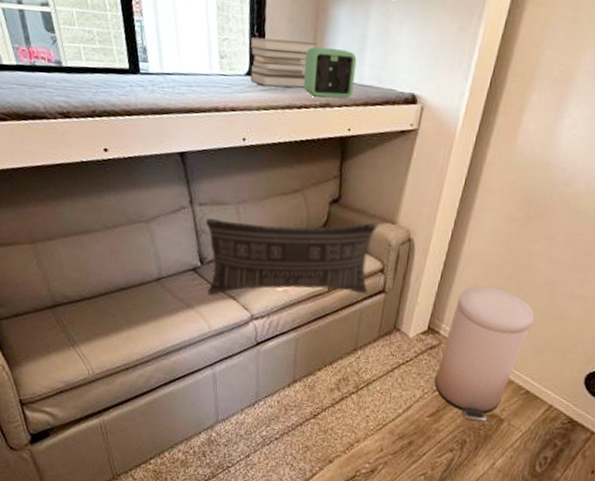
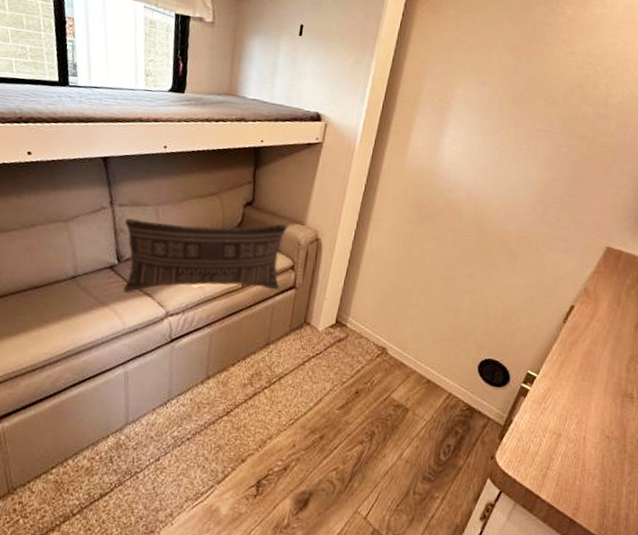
books: present [249,37,316,88] -> none [173,60,233,104]
alarm clock: present [303,47,357,100] -> none [221,71,269,116]
pedal bin: present [434,285,535,422] -> none [343,281,431,412]

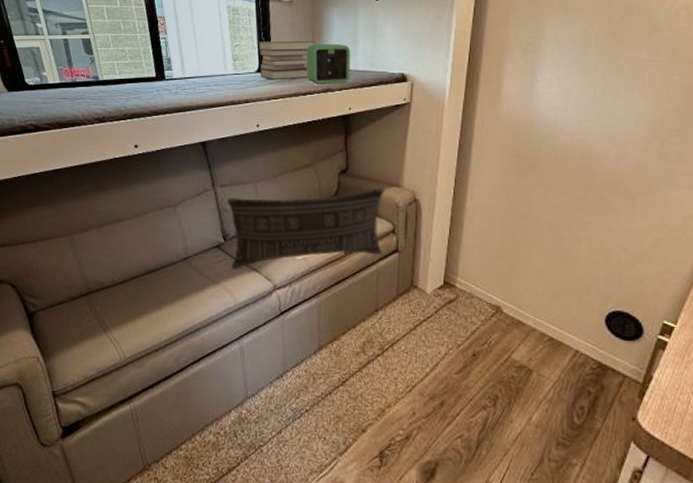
books: none [173,60,233,104] -> present [258,41,315,80]
alarm clock: none [221,71,269,116] -> present [306,43,351,85]

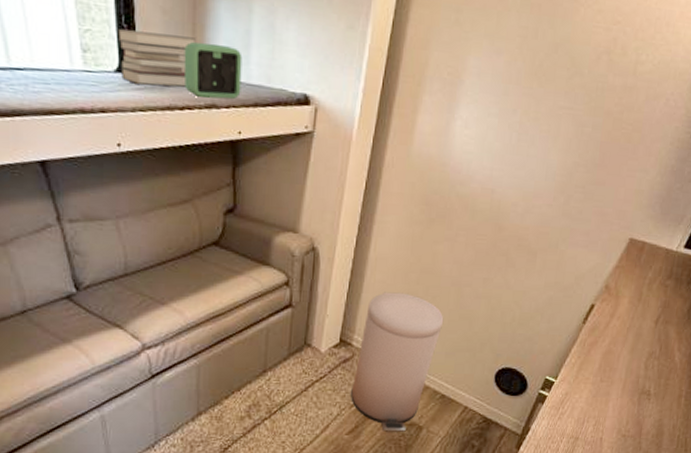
pillow: present [227,187,384,268] -> none [78,232,278,324]
pedal bin: none [458,237,545,374] -> present [351,292,444,432]

